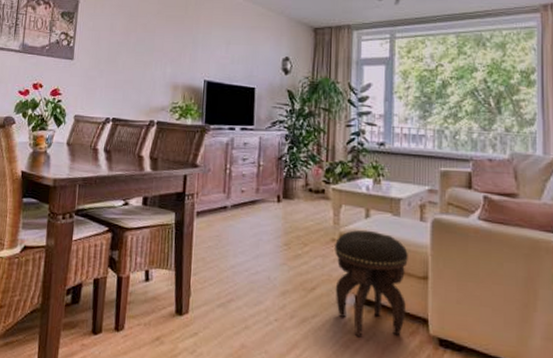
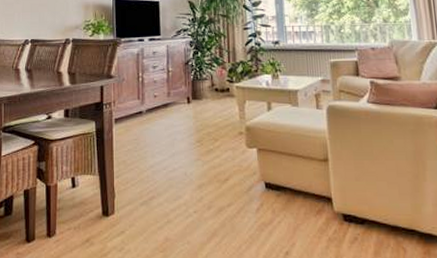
footstool: present [335,230,408,338] -> none [243,121,311,220]

